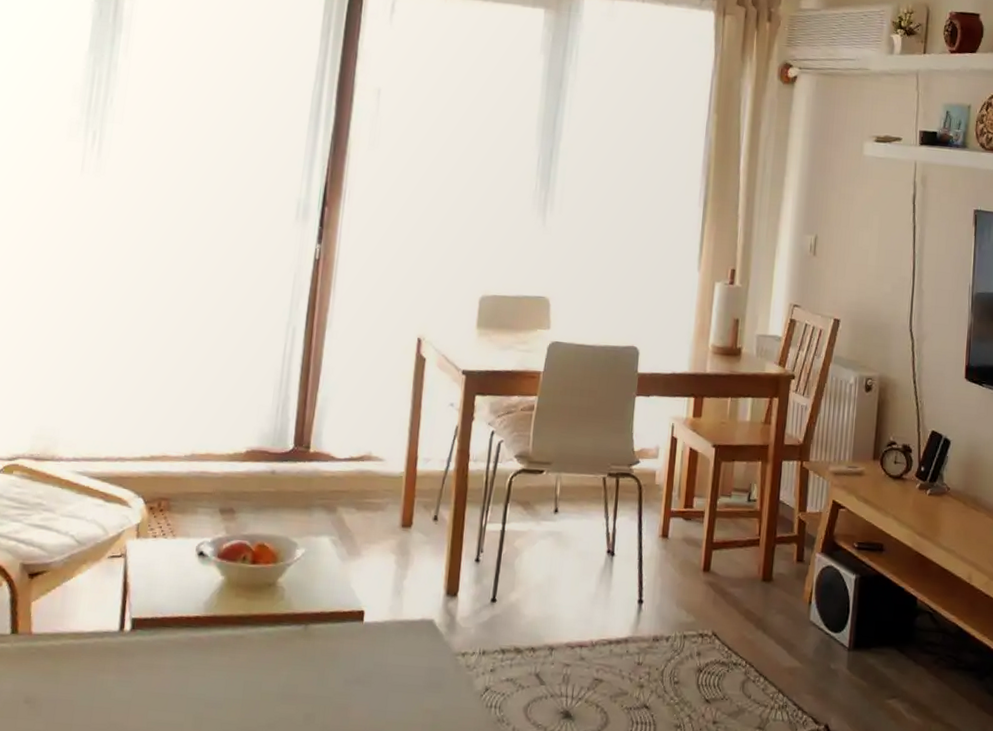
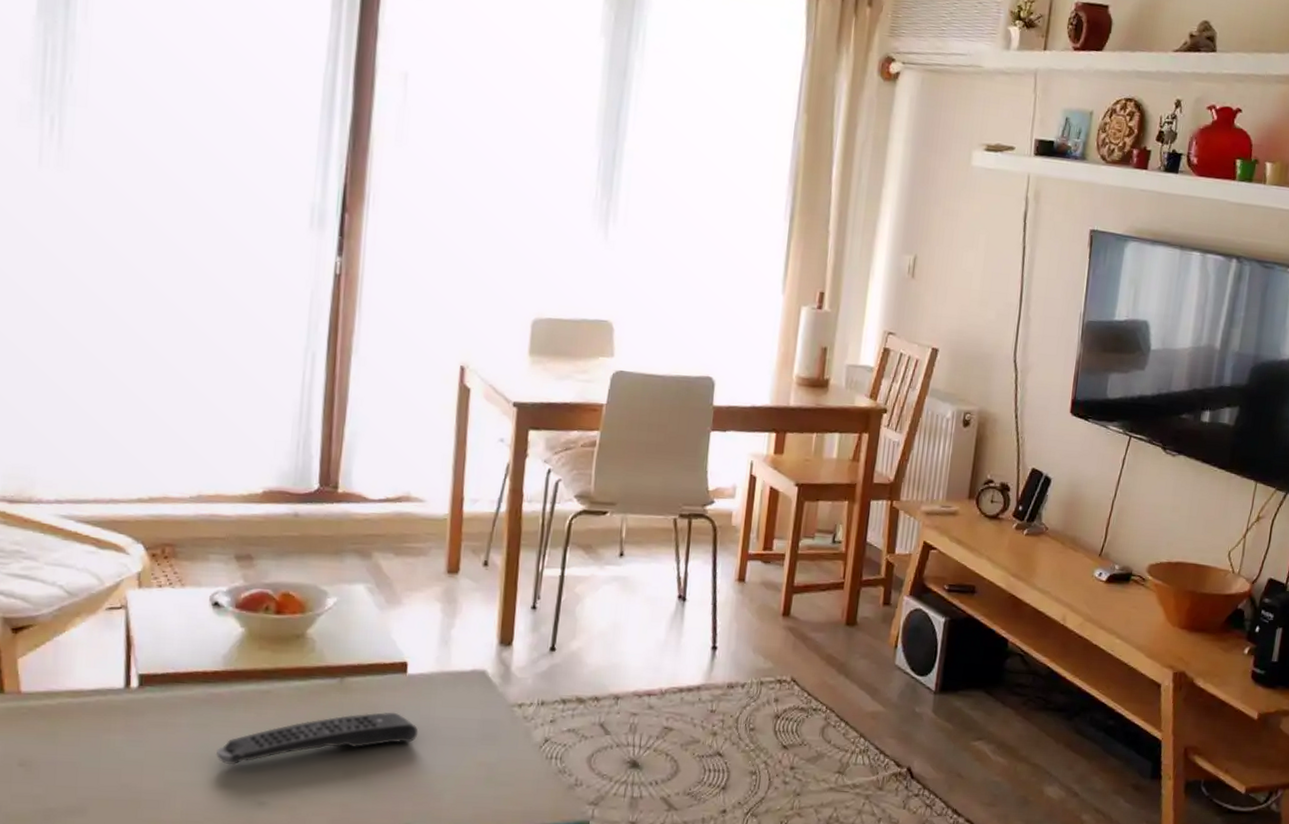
remote control: none [193,658,372,707] -> present [215,712,419,765]

